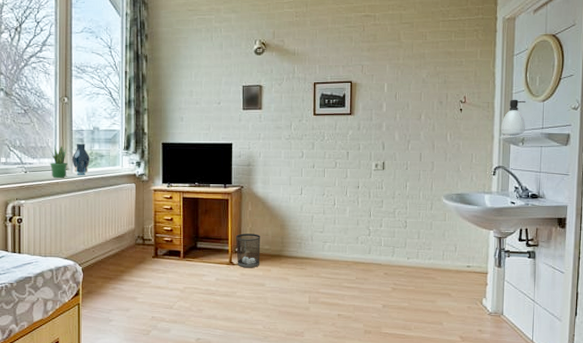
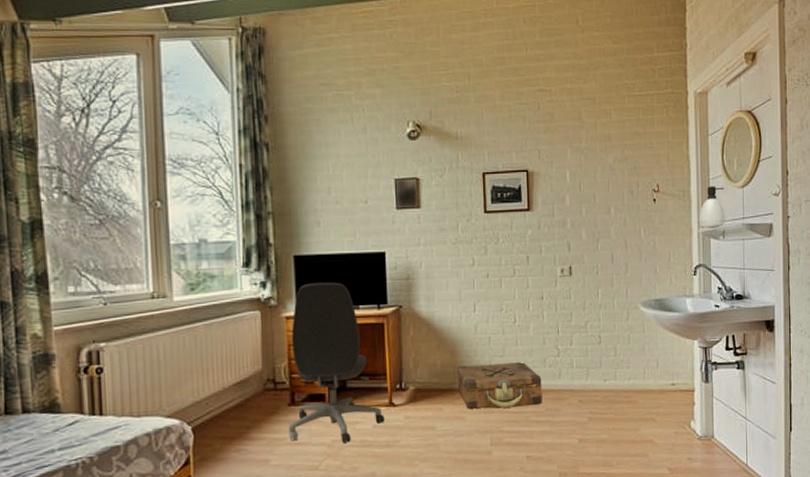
planter: present [50,146,68,179] -> none [140,266,166,311]
vase: present [72,144,91,176] -> none [170,262,198,305]
office chair: none [152,164,225,291] -> present [288,282,385,444]
waste bin: present [235,233,261,268] -> none [395,364,428,409]
suitcase: none [284,237,354,274] -> present [456,362,542,409]

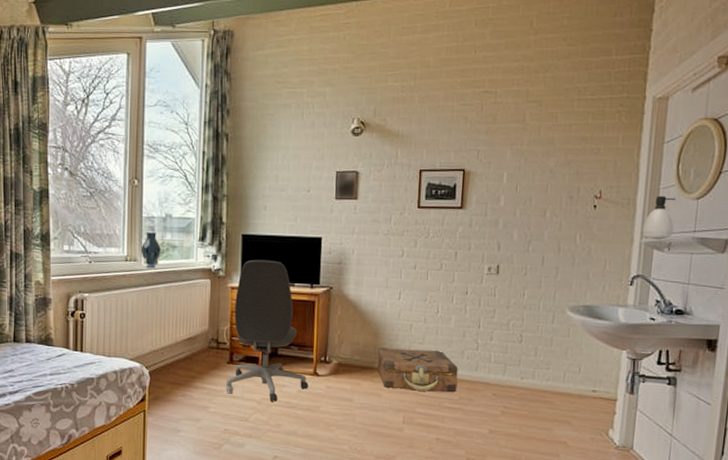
vase: none [170,262,198,305] -> present [141,232,162,269]

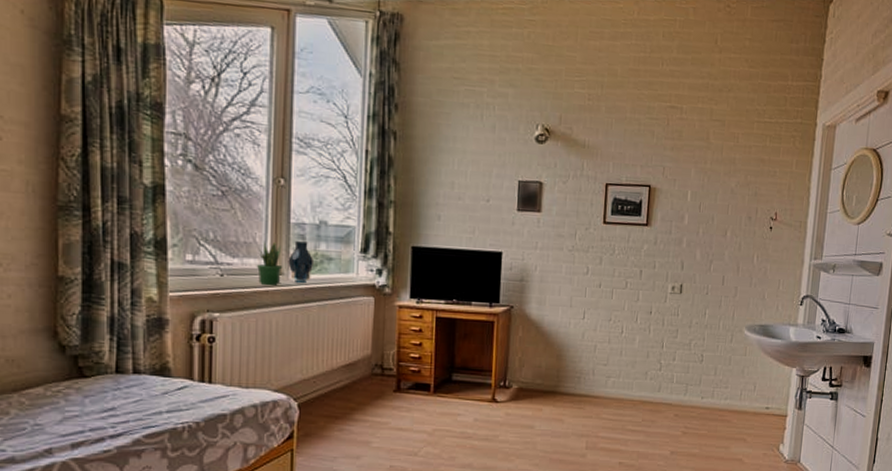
planter: none [117,234,137,271] -> present [257,242,283,286]
office chair: present [226,259,308,403] -> none [392,275,486,434]
suitcase: present [377,347,458,392] -> none [560,370,642,415]
soap dispenser: present [642,195,676,240] -> none [811,219,841,262]

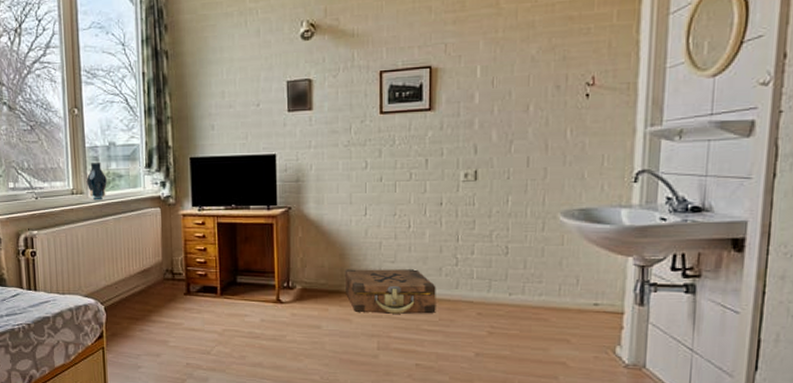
planter: present [257,242,283,286] -> none [63,166,83,205]
suitcase: none [560,370,642,415] -> present [344,269,436,314]

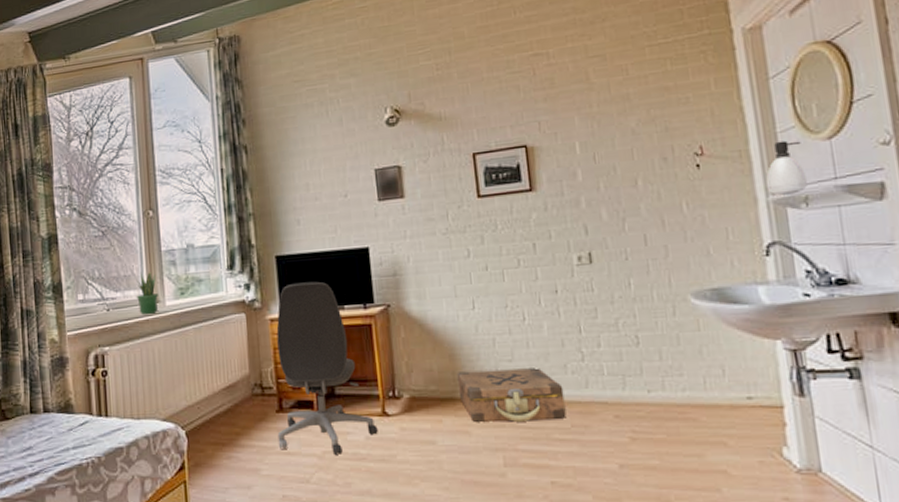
planter: none [63,166,83,205] -> present [137,272,159,316]
vase: present [86,163,108,201] -> none [162,267,187,309]
office chair: none [184,183,272,334] -> present [276,281,378,456]
soap dispenser: none [646,76,687,128] -> present [765,140,808,196]

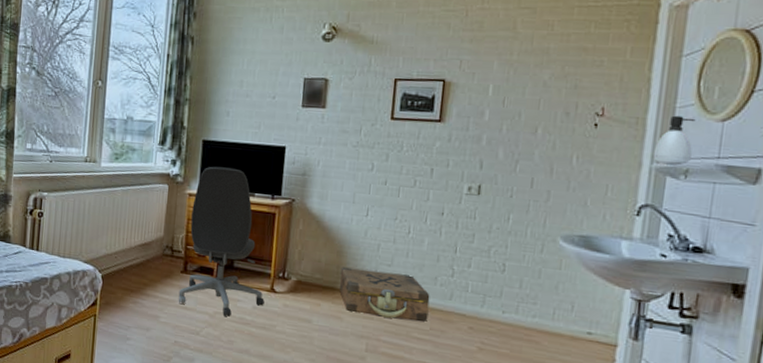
planter: present [137,272,159,316] -> none [77,134,97,172]

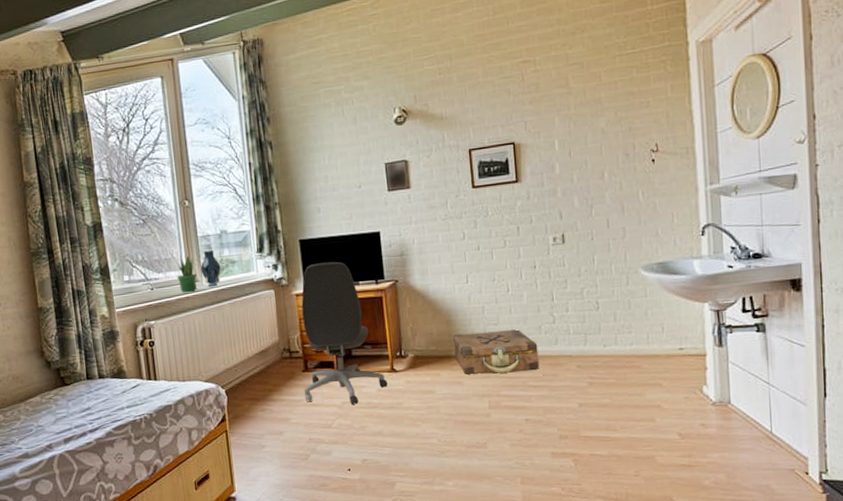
planter: none [77,134,97,172] -> present [177,255,198,293]
vase: none [100,134,121,171] -> present [200,250,222,287]
soap dispenser: present [652,115,696,166] -> none [705,139,738,186]

